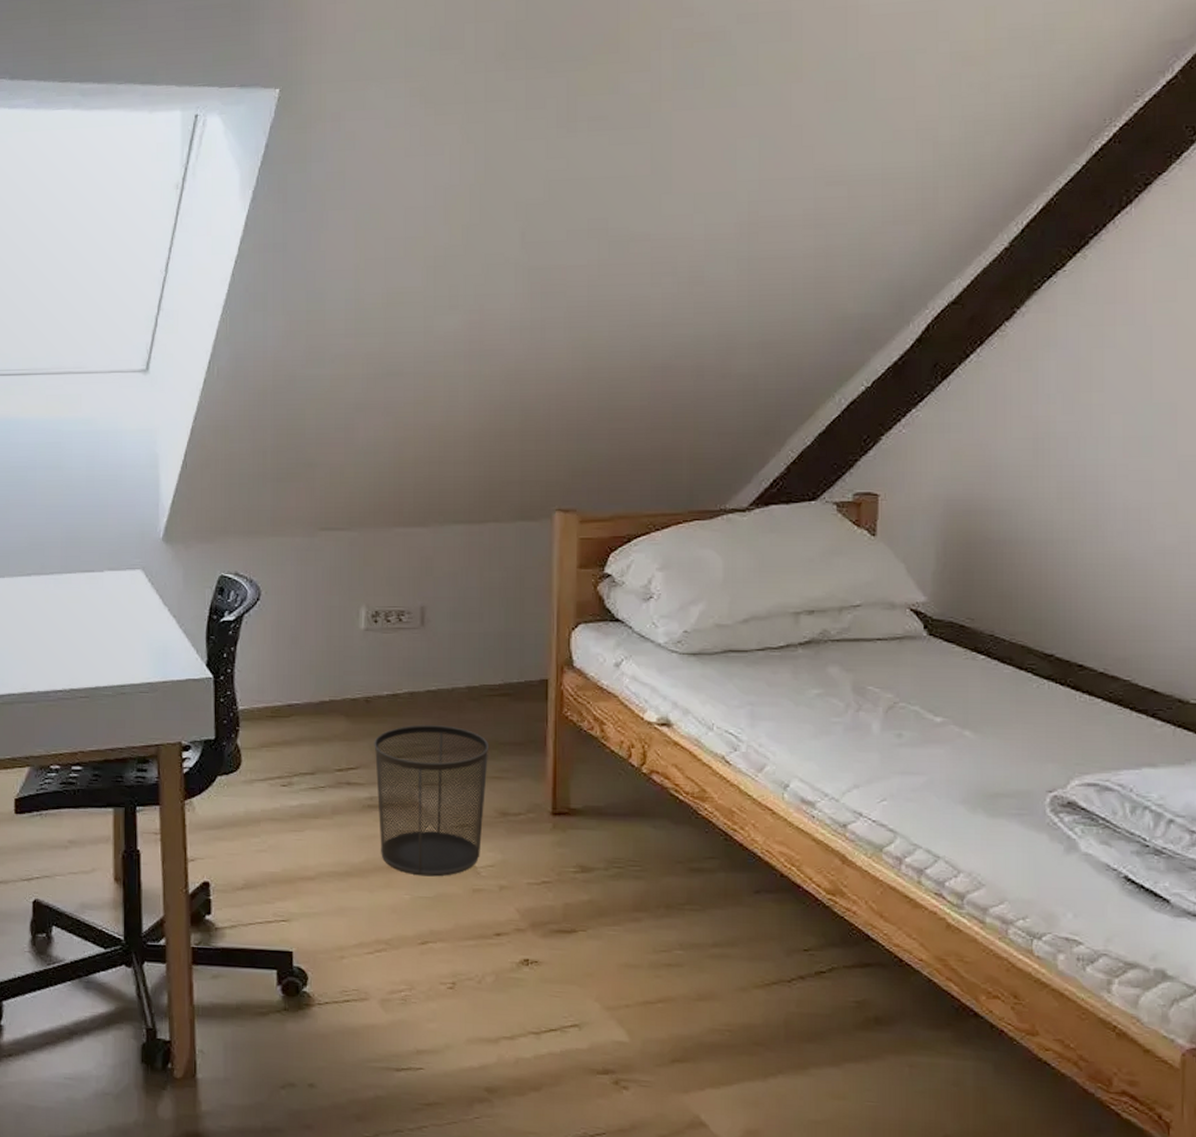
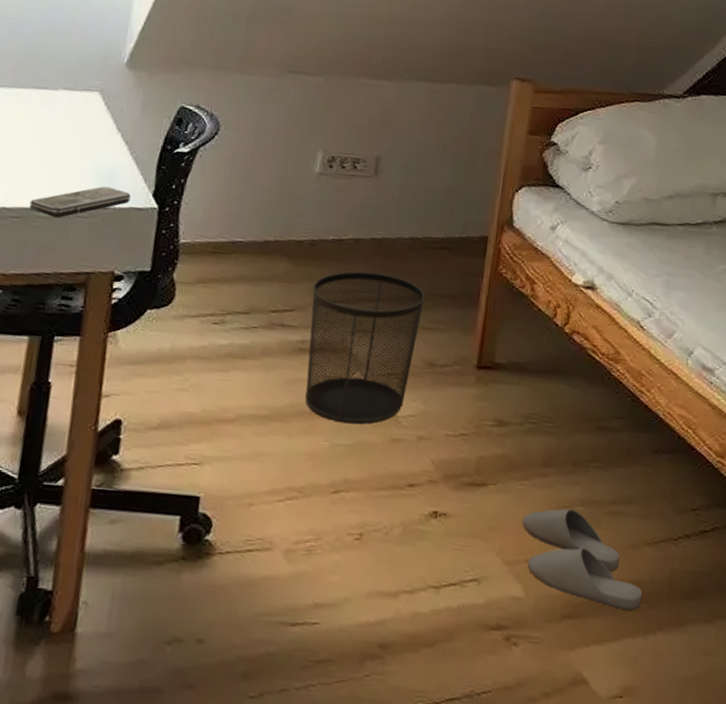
mobile phone: none [95,661,186,695] -> present [29,186,131,218]
slippers: none [618,953,757,1054] -> present [522,509,643,610]

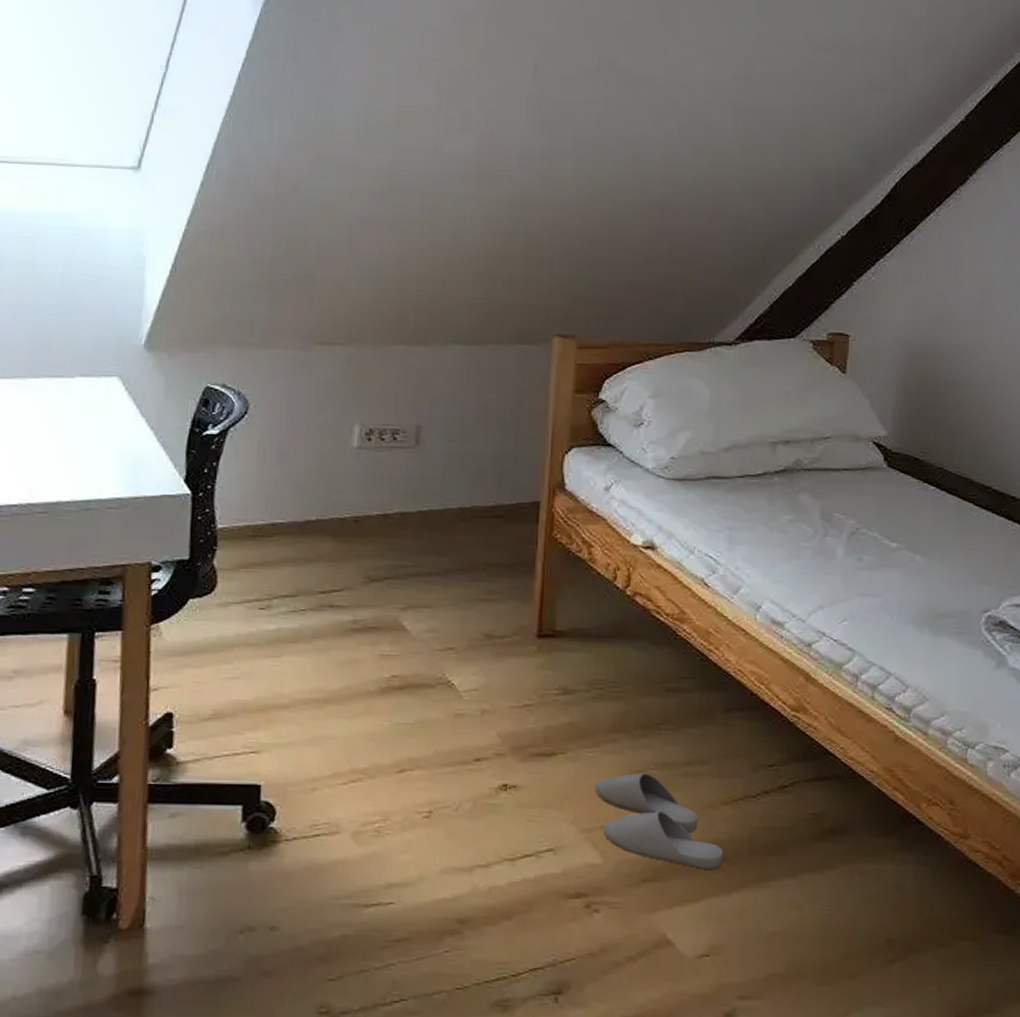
mobile phone: present [29,186,131,218] -> none [56,475,161,511]
waste bin: present [305,271,426,425] -> none [360,546,479,702]

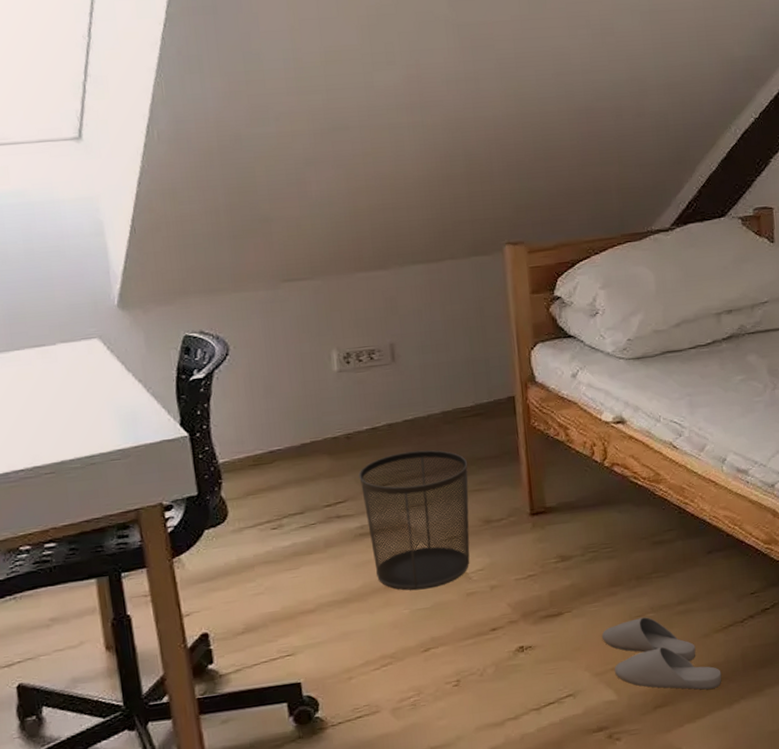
waste bin: none [360,546,479,702] -> present [358,450,470,590]

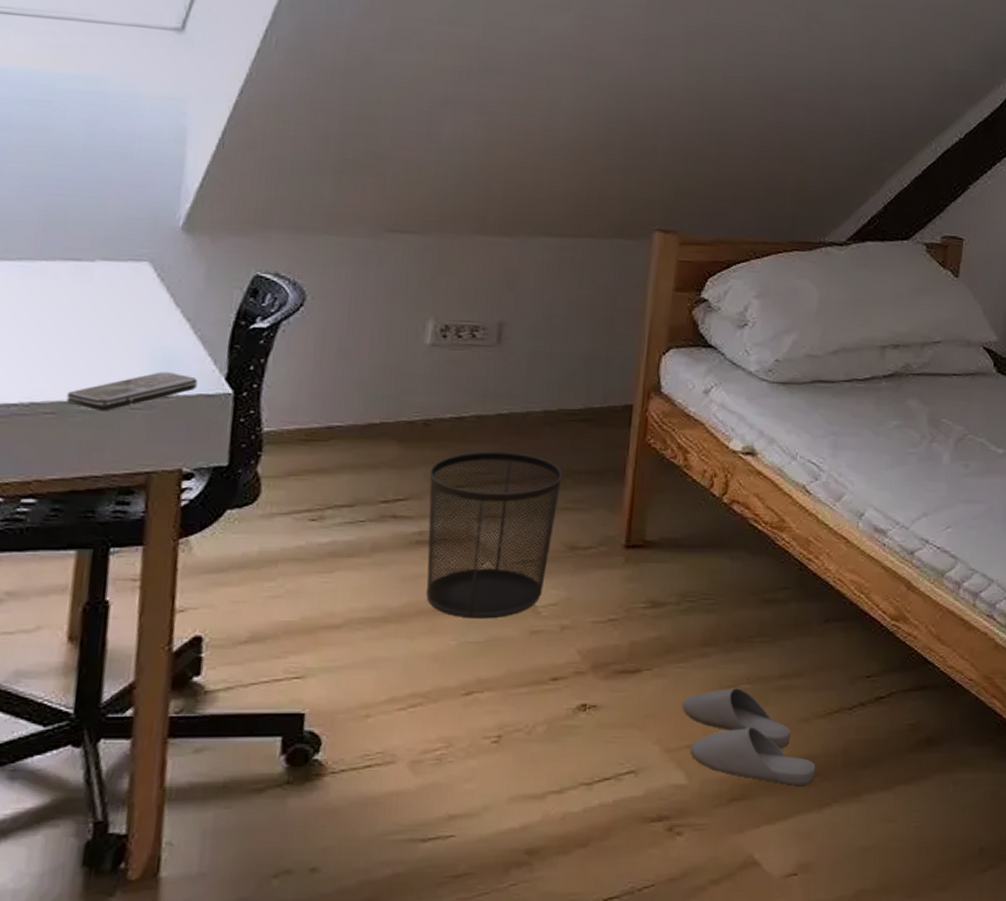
mobile phone: none [59,425,159,466] -> present [66,372,198,412]

